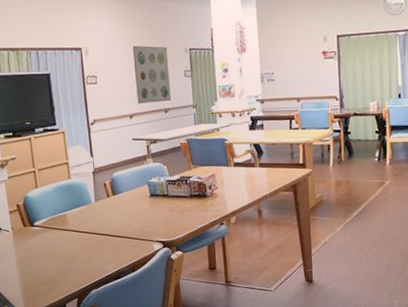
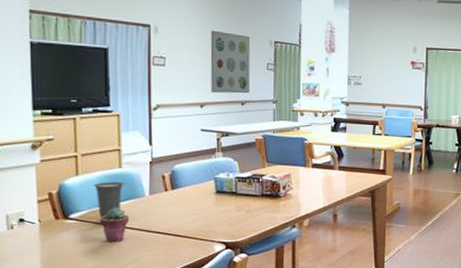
cup: none [50,191,74,224] -> present [93,182,125,218]
potted succulent: none [57,214,81,245] -> present [99,208,130,242]

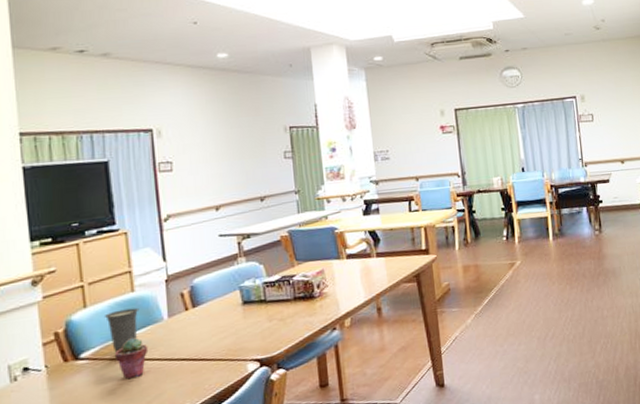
wall art: present [210,30,251,94] -> none [219,124,268,192]

